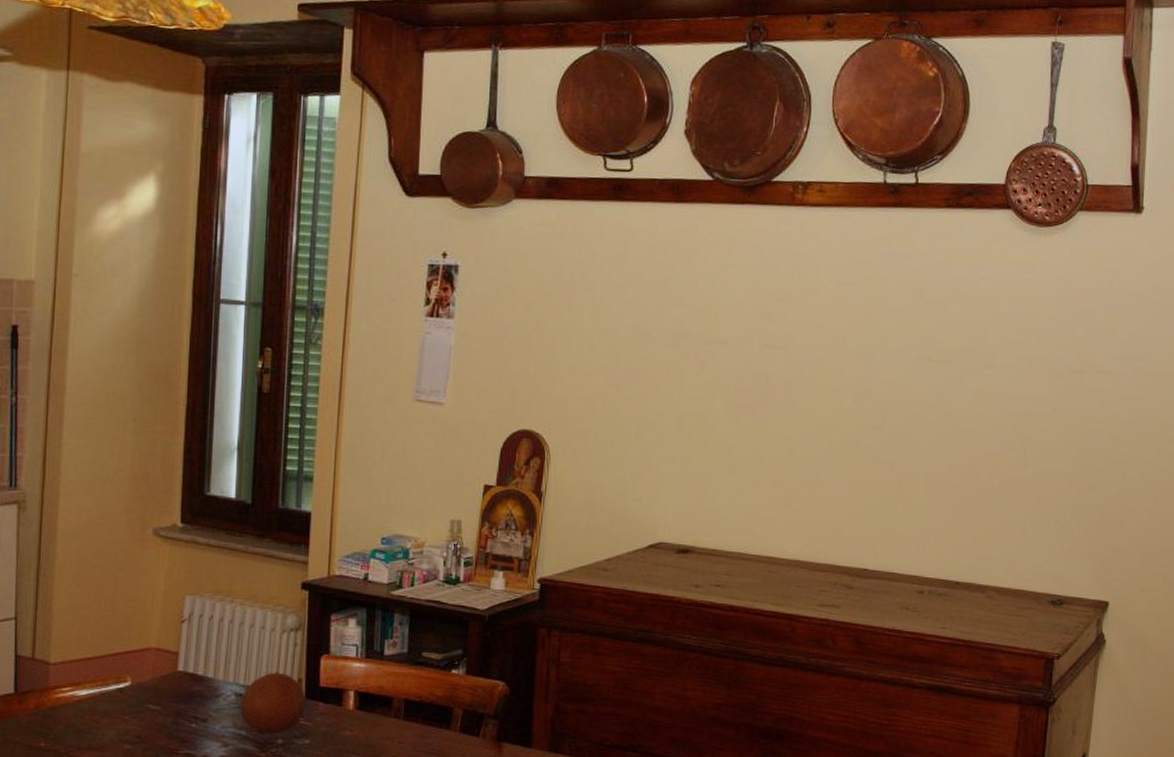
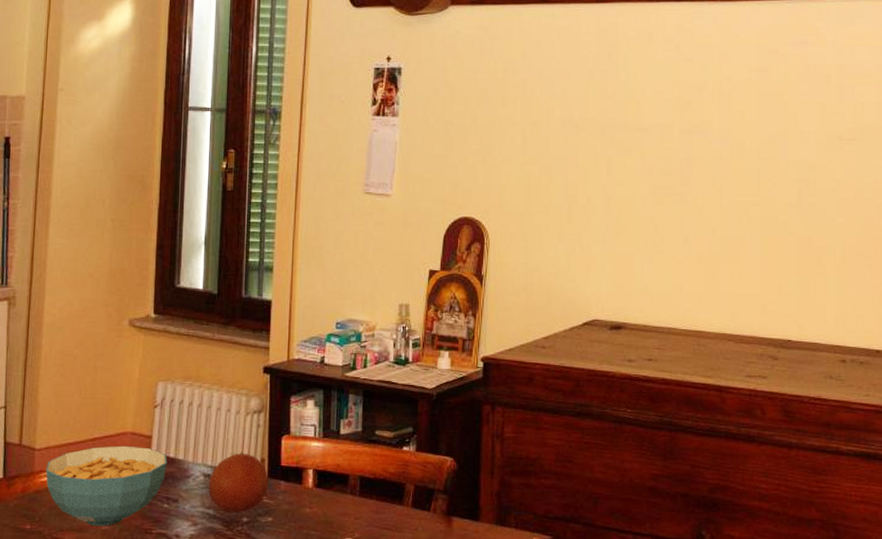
cereal bowl: none [61,662,196,746] -> present [46,445,168,527]

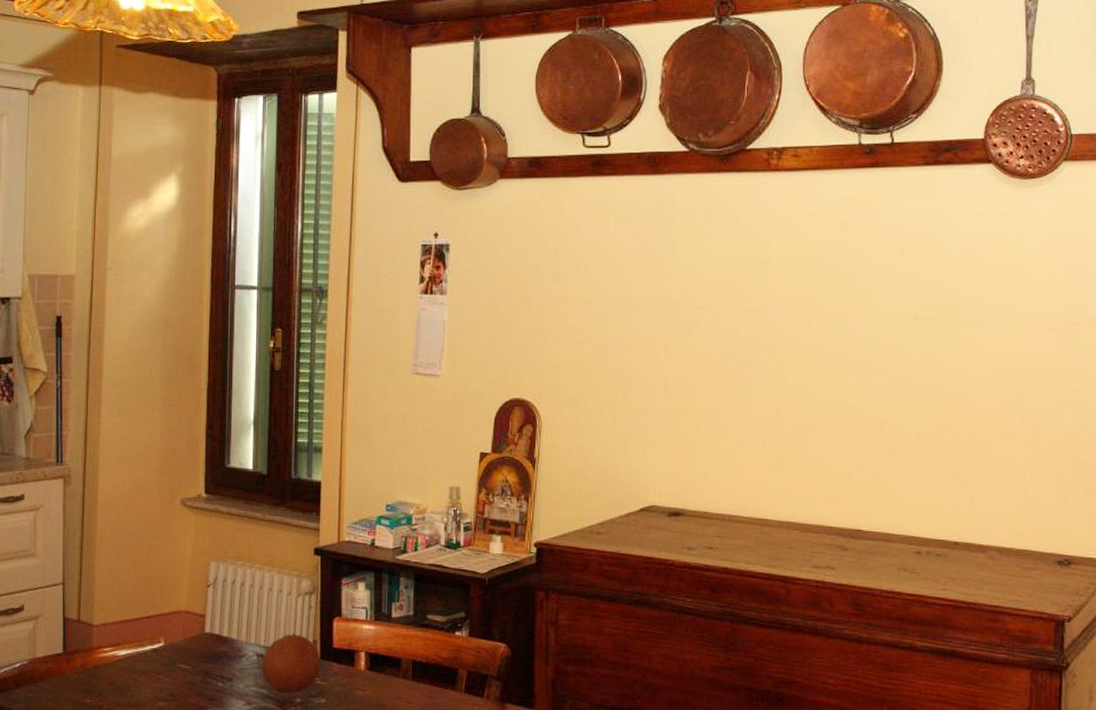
cereal bowl: present [46,445,168,527] -> none [104,624,221,703]

